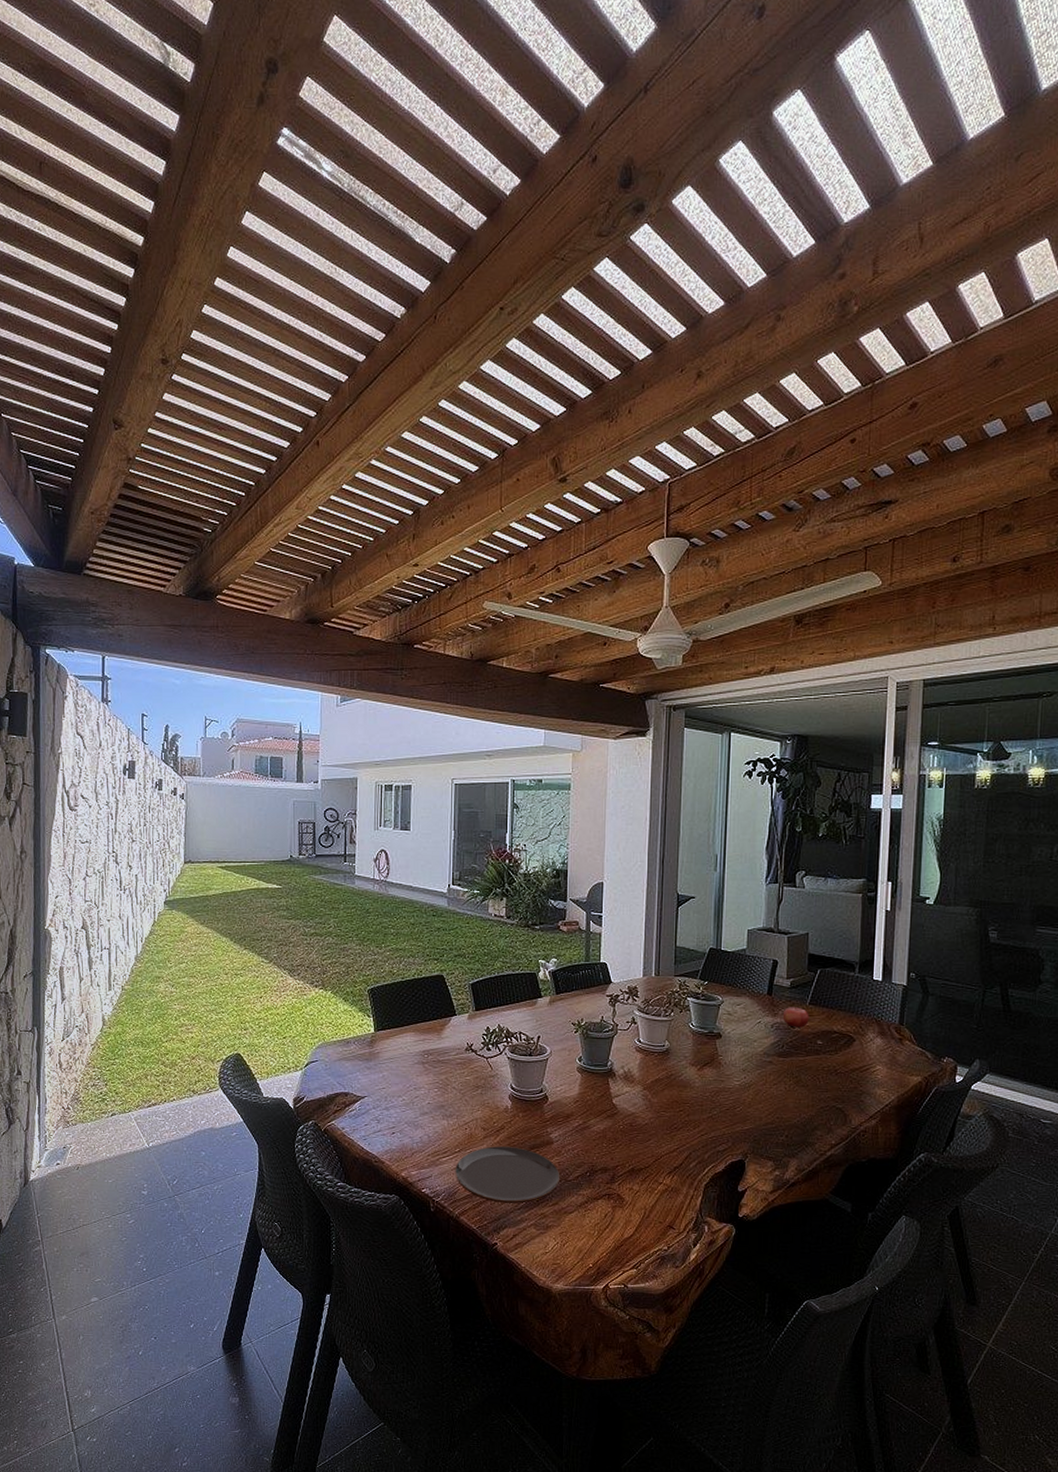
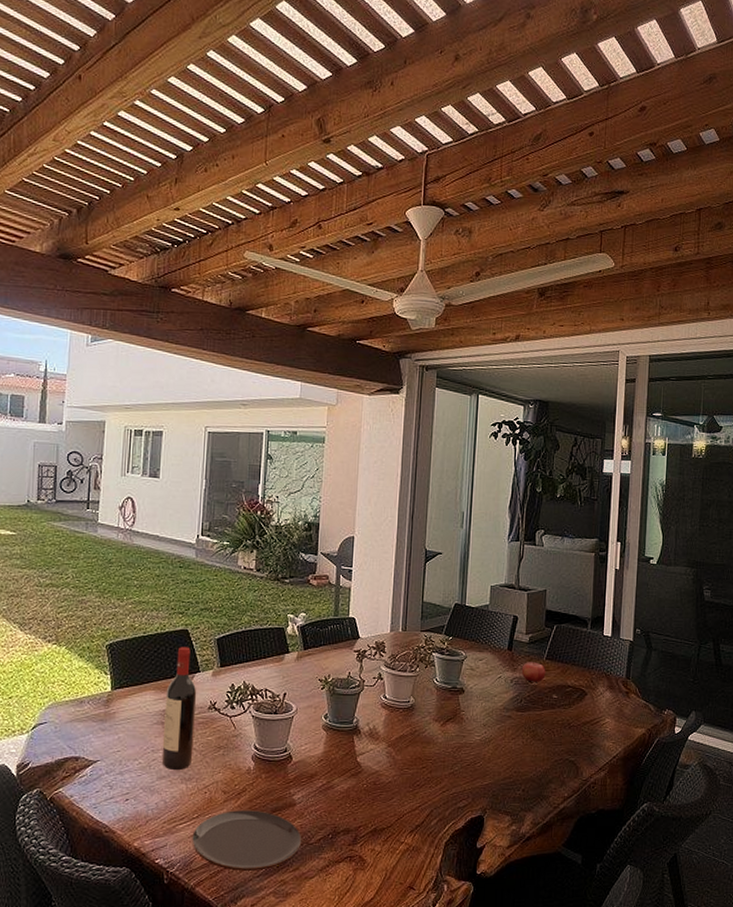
wine bottle: none [424,991,454,1107] -> present [161,647,197,769]

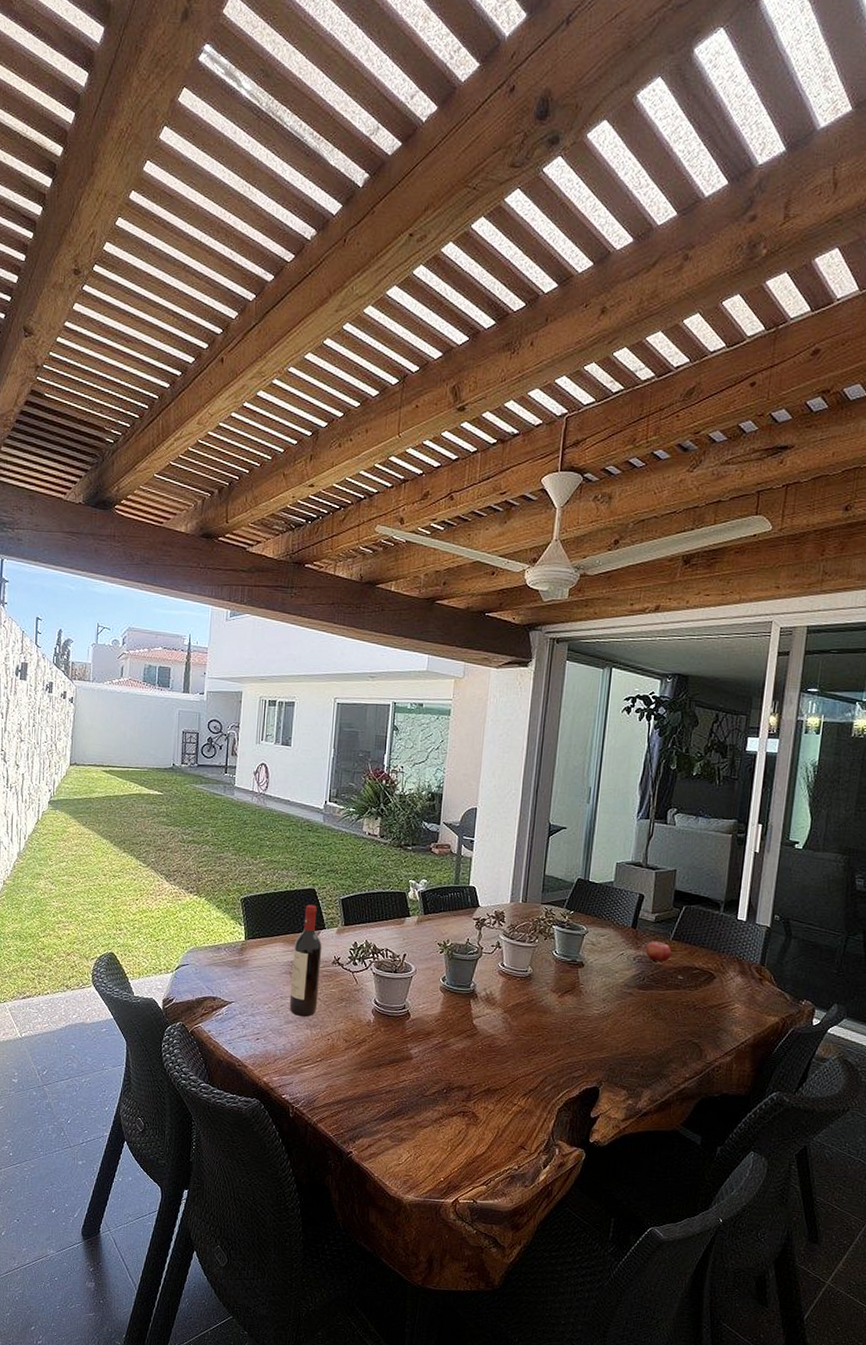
plate: present [192,810,302,871] -> none [315,1058,418,1115]

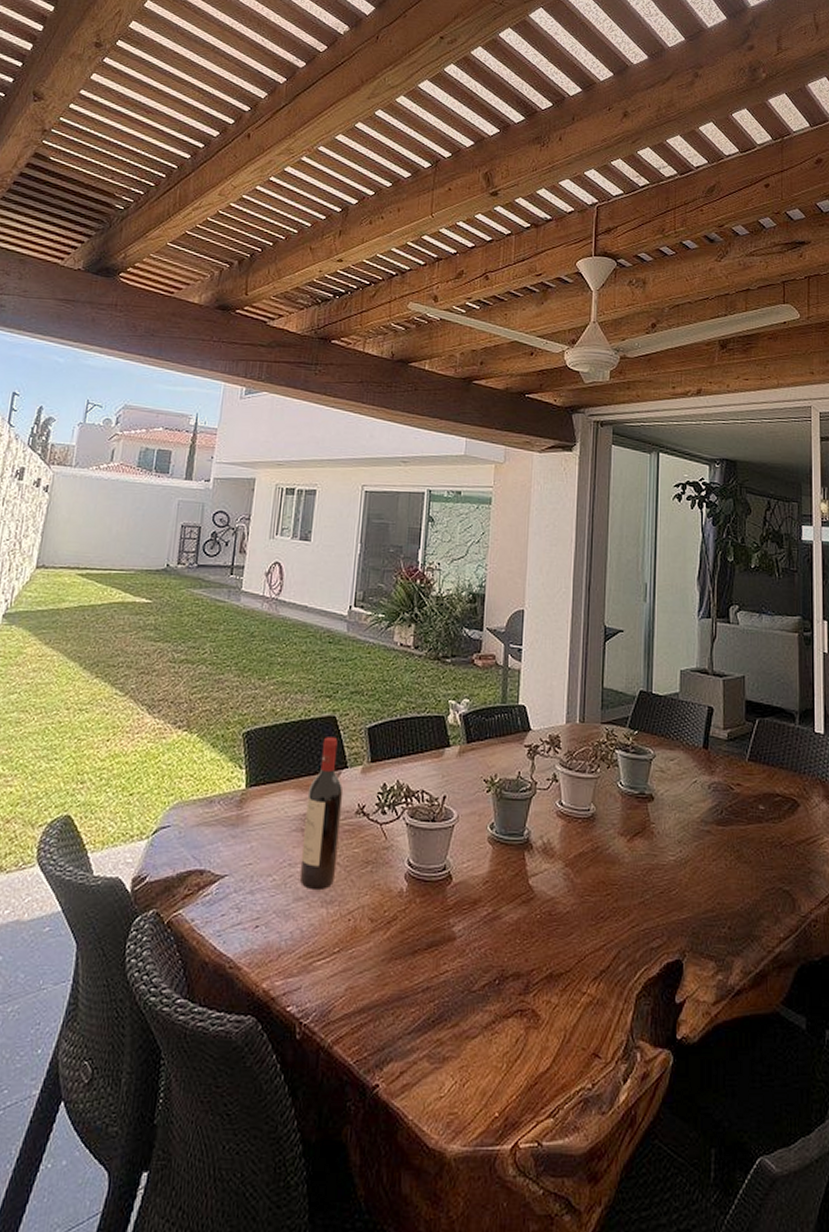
fruit: present [645,940,672,962] -> none [720,762,749,789]

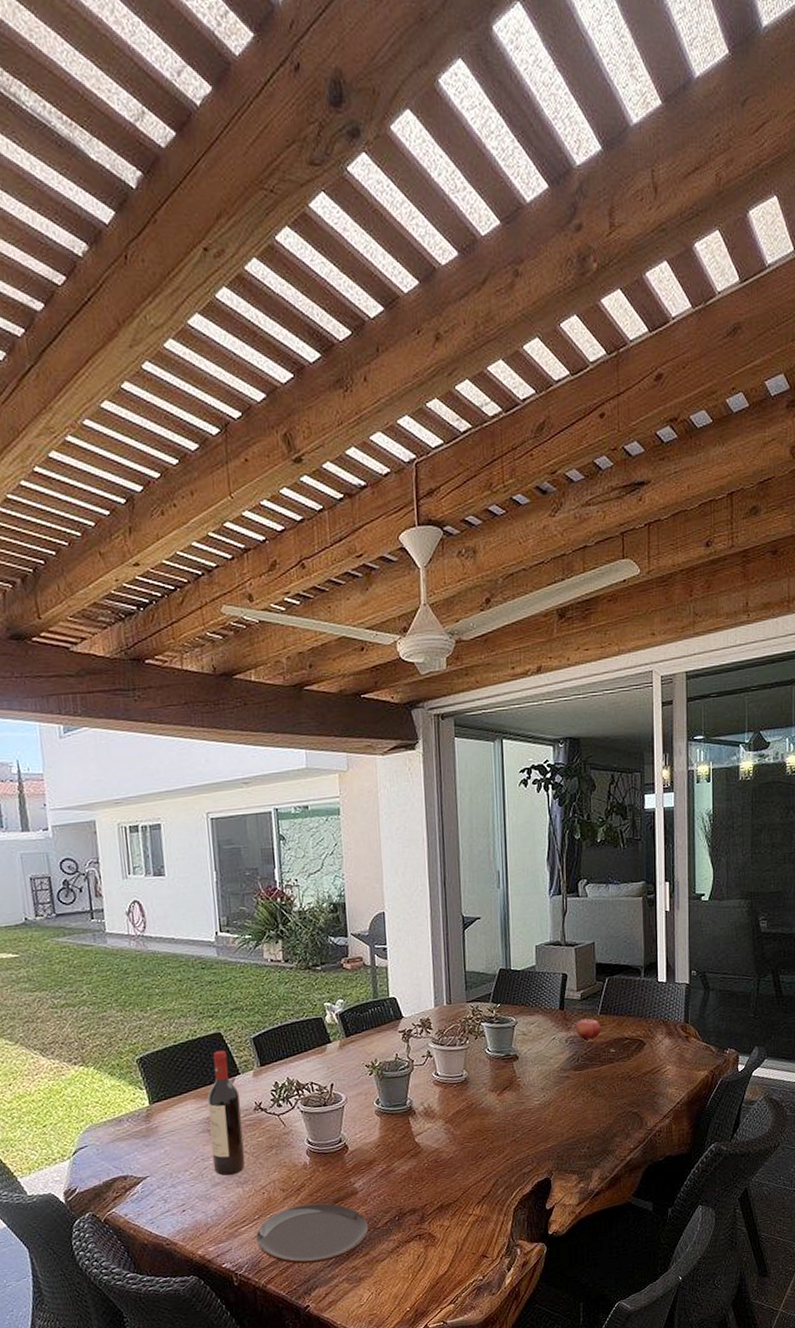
plate: none [331,944,463,1025] -> present [256,1203,369,1264]
fruit: none [720,762,749,789] -> present [575,1017,601,1040]

